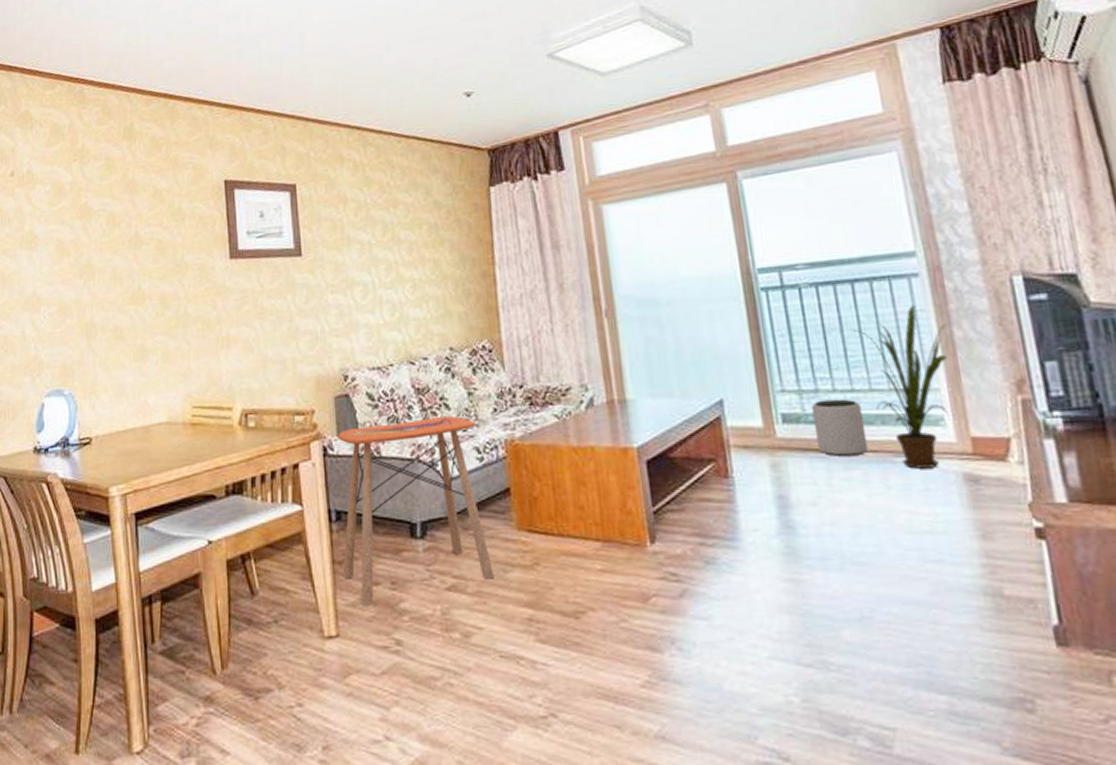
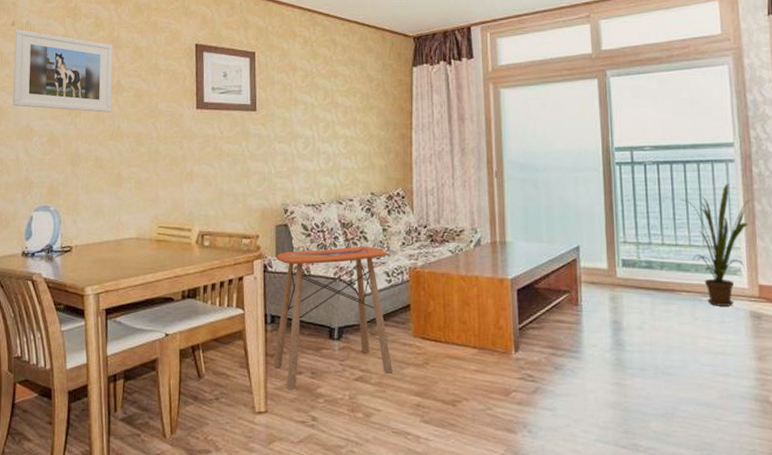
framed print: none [15,180,130,272] -> present [13,29,113,113]
plant pot: present [811,399,869,456] -> none [644,251,684,293]

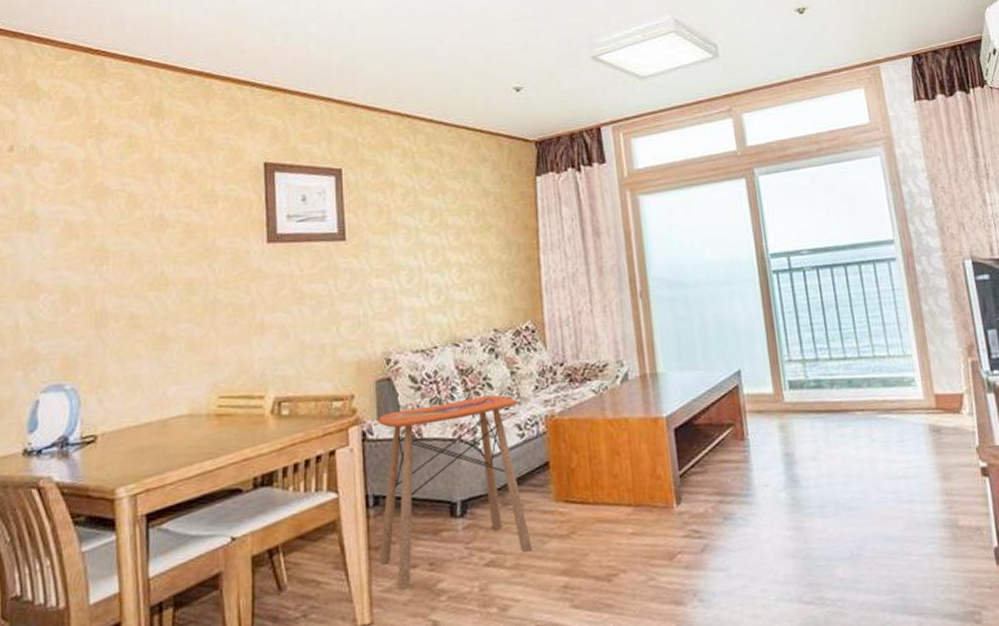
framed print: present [13,29,113,113] -> none [10,155,153,256]
house plant: present [682,183,750,306] -> none [846,284,918,424]

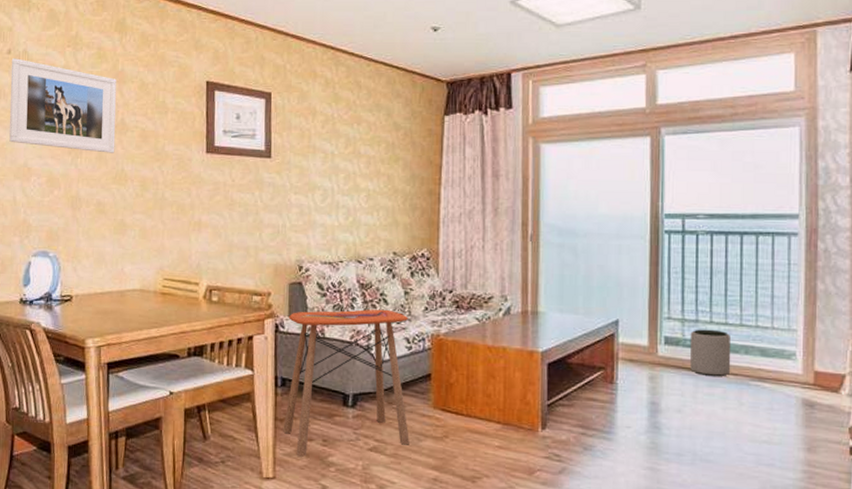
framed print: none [10,155,153,256] -> present [9,58,116,153]
plant pot: none [812,366,858,416] -> present [690,329,731,376]

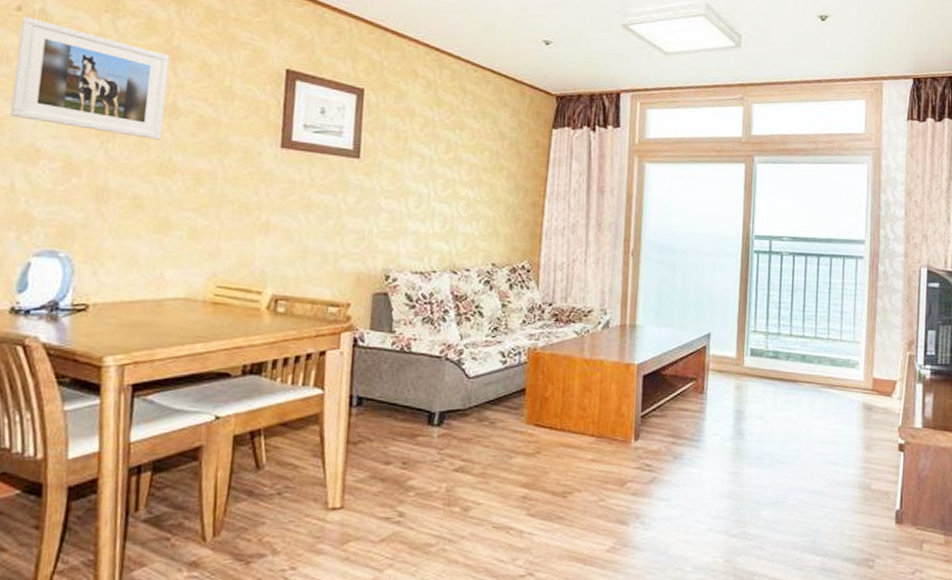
side table: present [283,309,409,458] -> none [356,322,505,484]
plant pot: present [690,329,731,376] -> none [772,341,807,384]

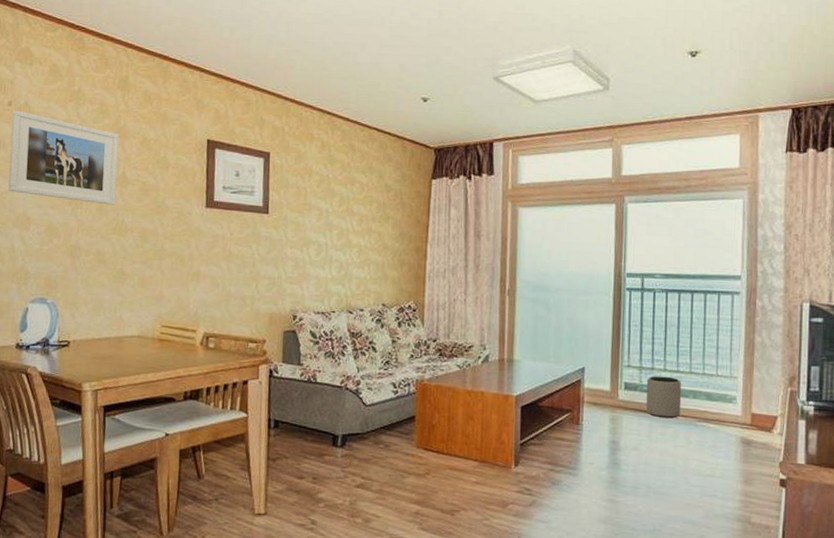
plant pot: none [772,341,807,384] -> present [646,376,682,418]

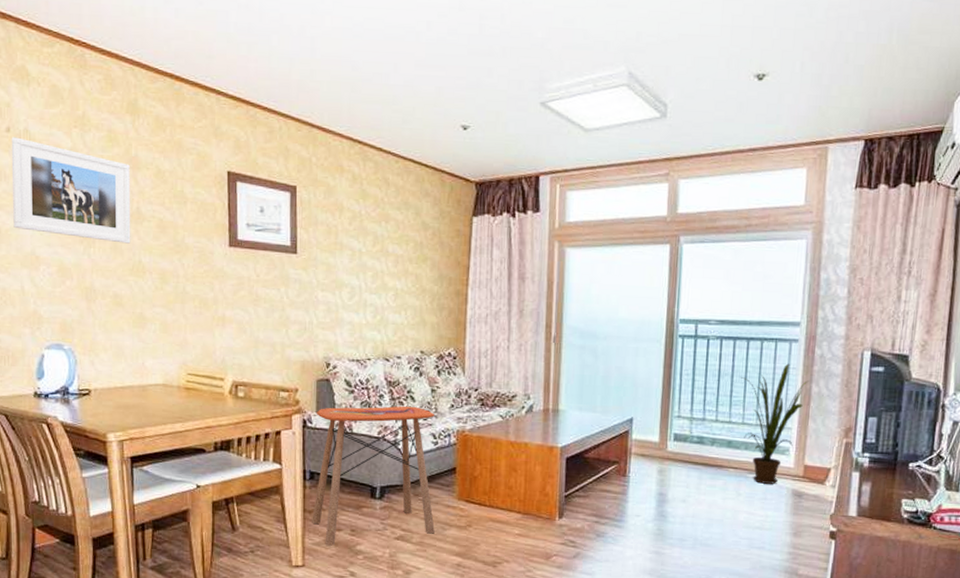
side table: none [275,356,396,495] -> present [312,406,436,547]
plant pot: present [646,376,682,418] -> none [696,427,733,470]
house plant: none [687,315,752,432] -> present [741,363,809,484]

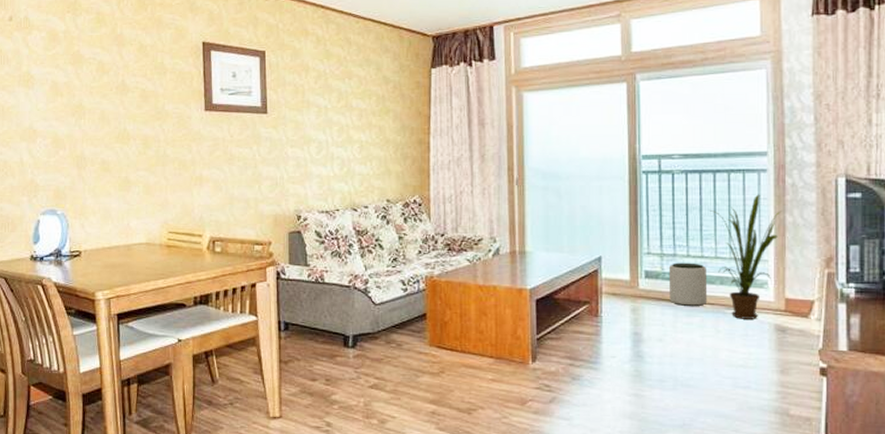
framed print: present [11,137,131,244] -> none [13,25,117,114]
side table: present [312,406,436,547] -> none [288,254,408,397]
plant pot: none [696,427,733,470] -> present [668,262,708,306]

